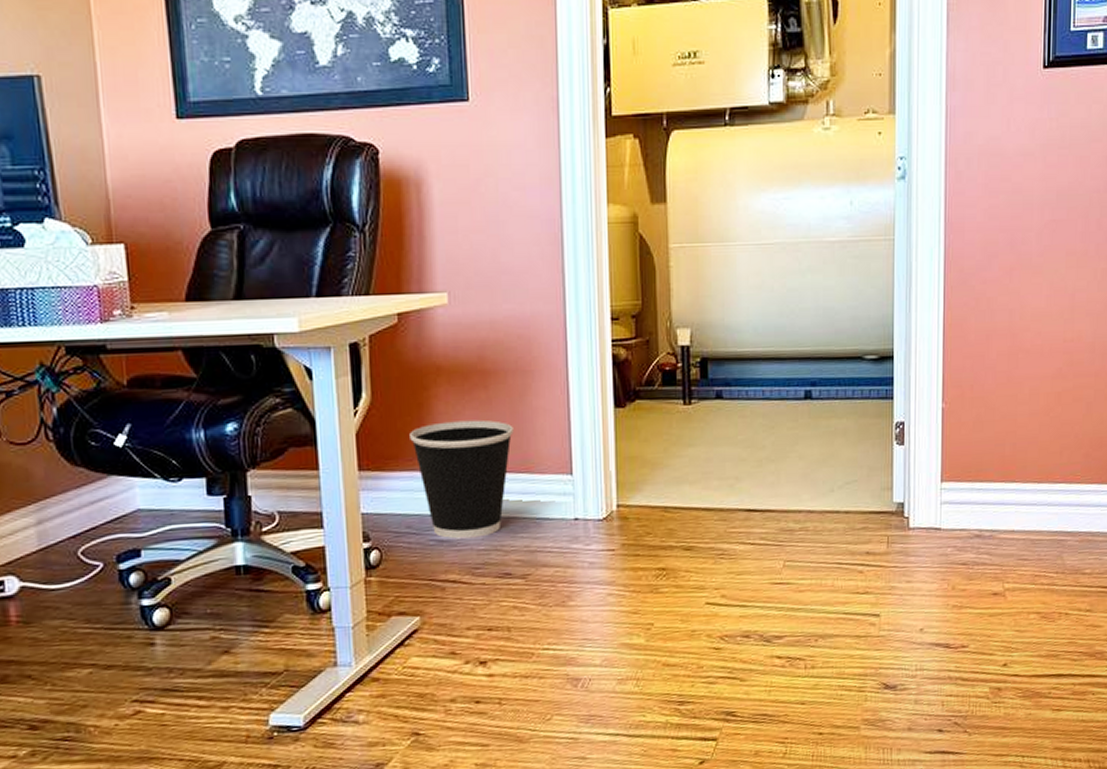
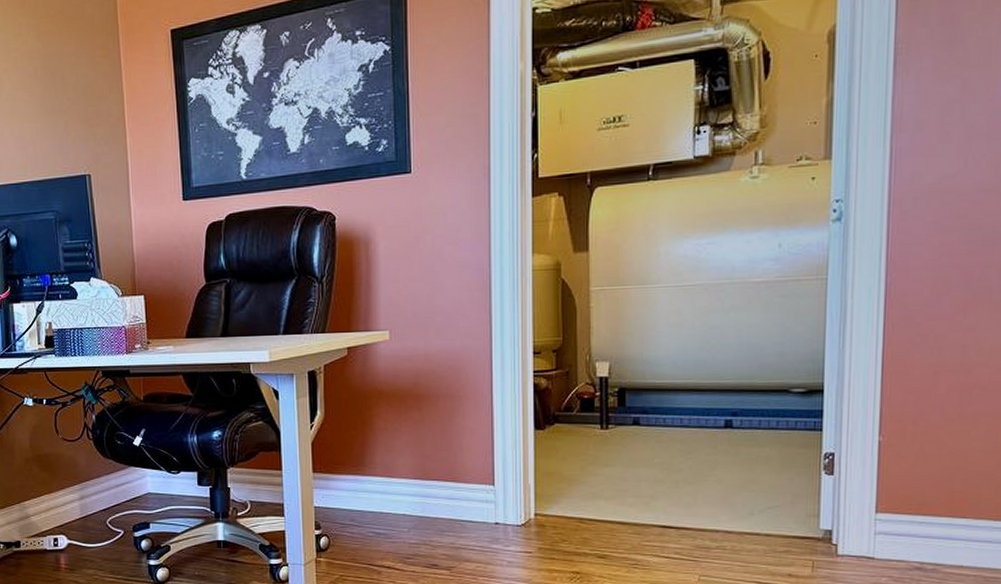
wastebasket: present [410,419,514,539] -> none [355,435,443,533]

